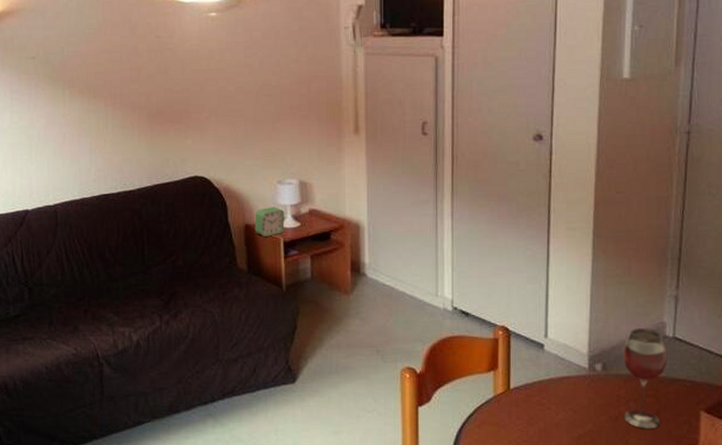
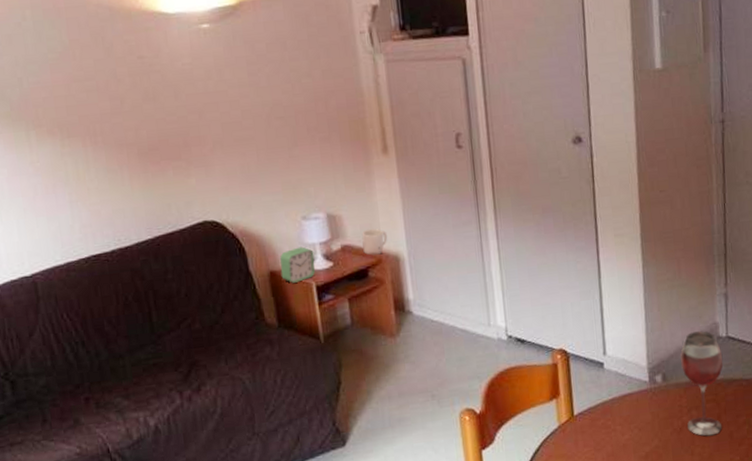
mug: none [328,197,351,221] -> present [361,228,388,256]

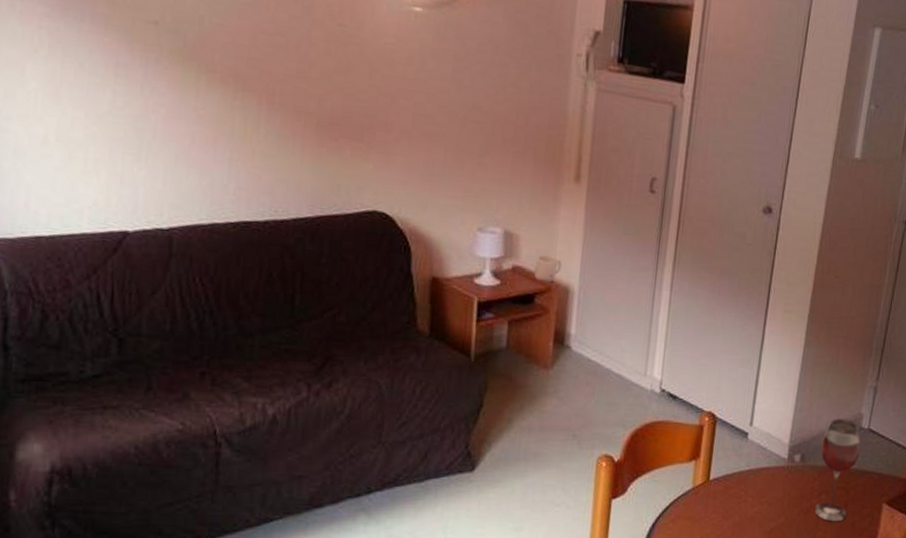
alarm clock: present [280,246,315,283] -> none [443,258,483,294]

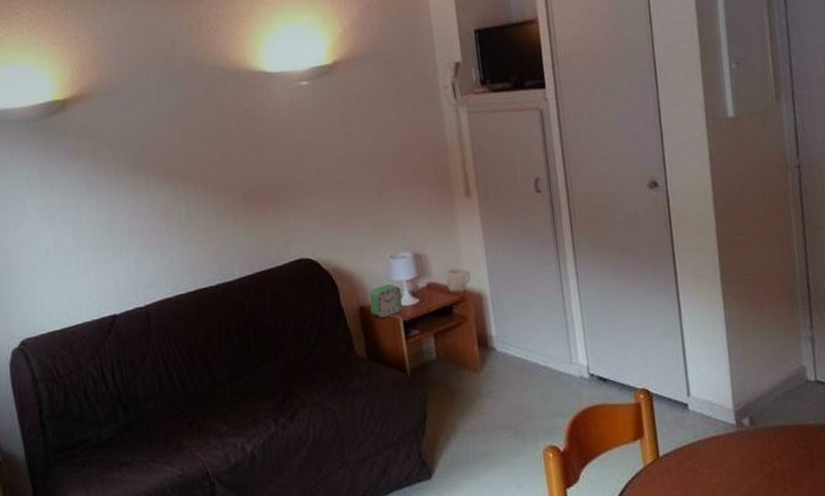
alarm clock: none [443,258,483,294] -> present [369,284,403,318]
wineglass: present [815,419,861,522] -> none [768,374,816,484]

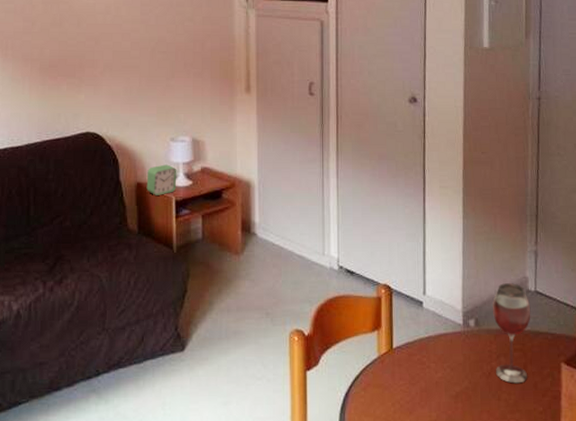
mug: present [446,267,471,293] -> none [220,155,242,179]
wineglass: none [768,374,816,484] -> present [493,283,531,384]

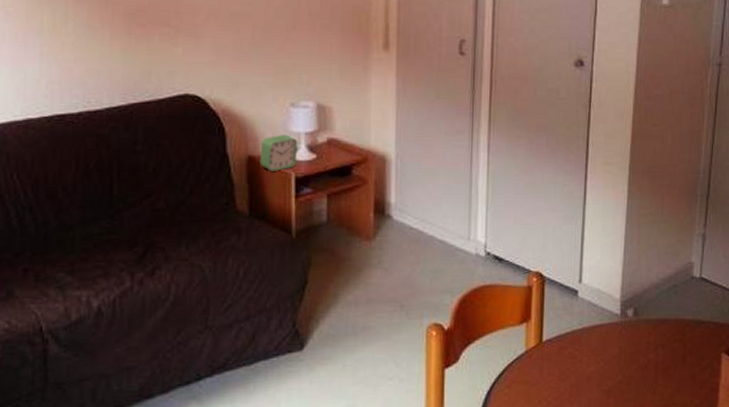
wineglass: present [493,283,531,384] -> none [653,269,694,376]

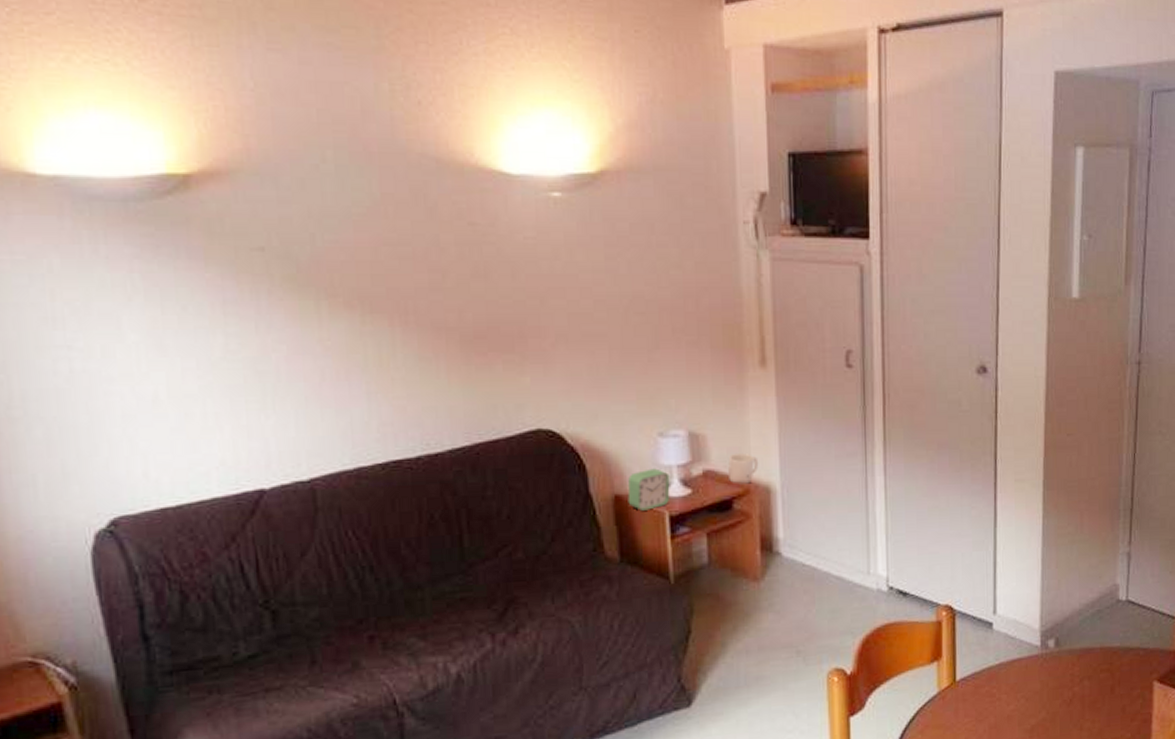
mug: none [350,124,377,153] -> present [728,452,759,485]

